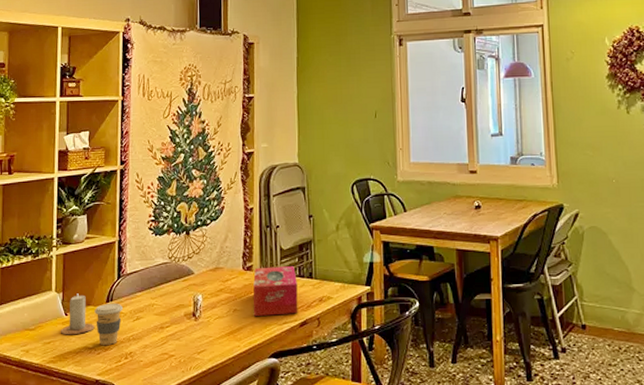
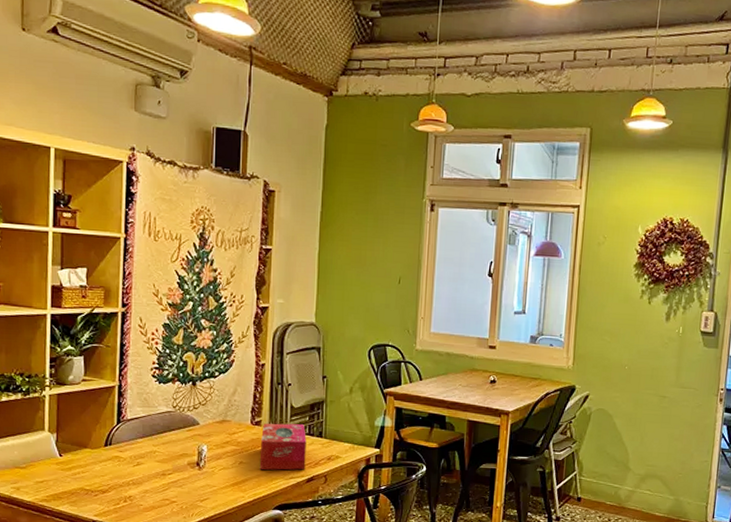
candle: present [61,293,95,335] -> none [55,435,92,476]
coffee cup: present [94,303,123,345] -> none [91,447,122,488]

